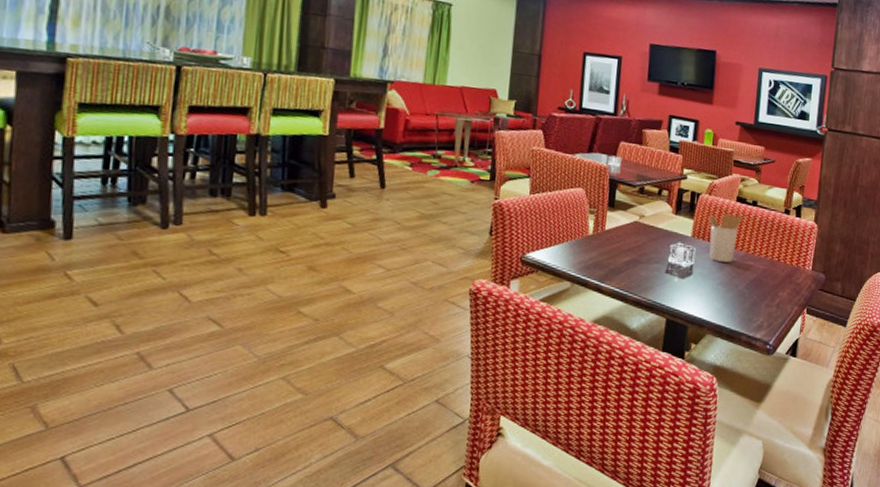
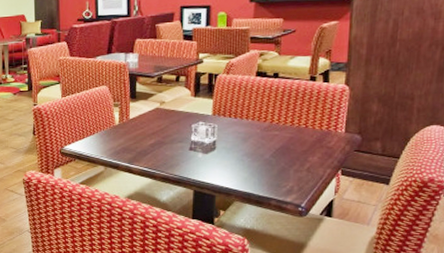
utensil holder: present [708,213,745,263] -> none [227,86,266,135]

